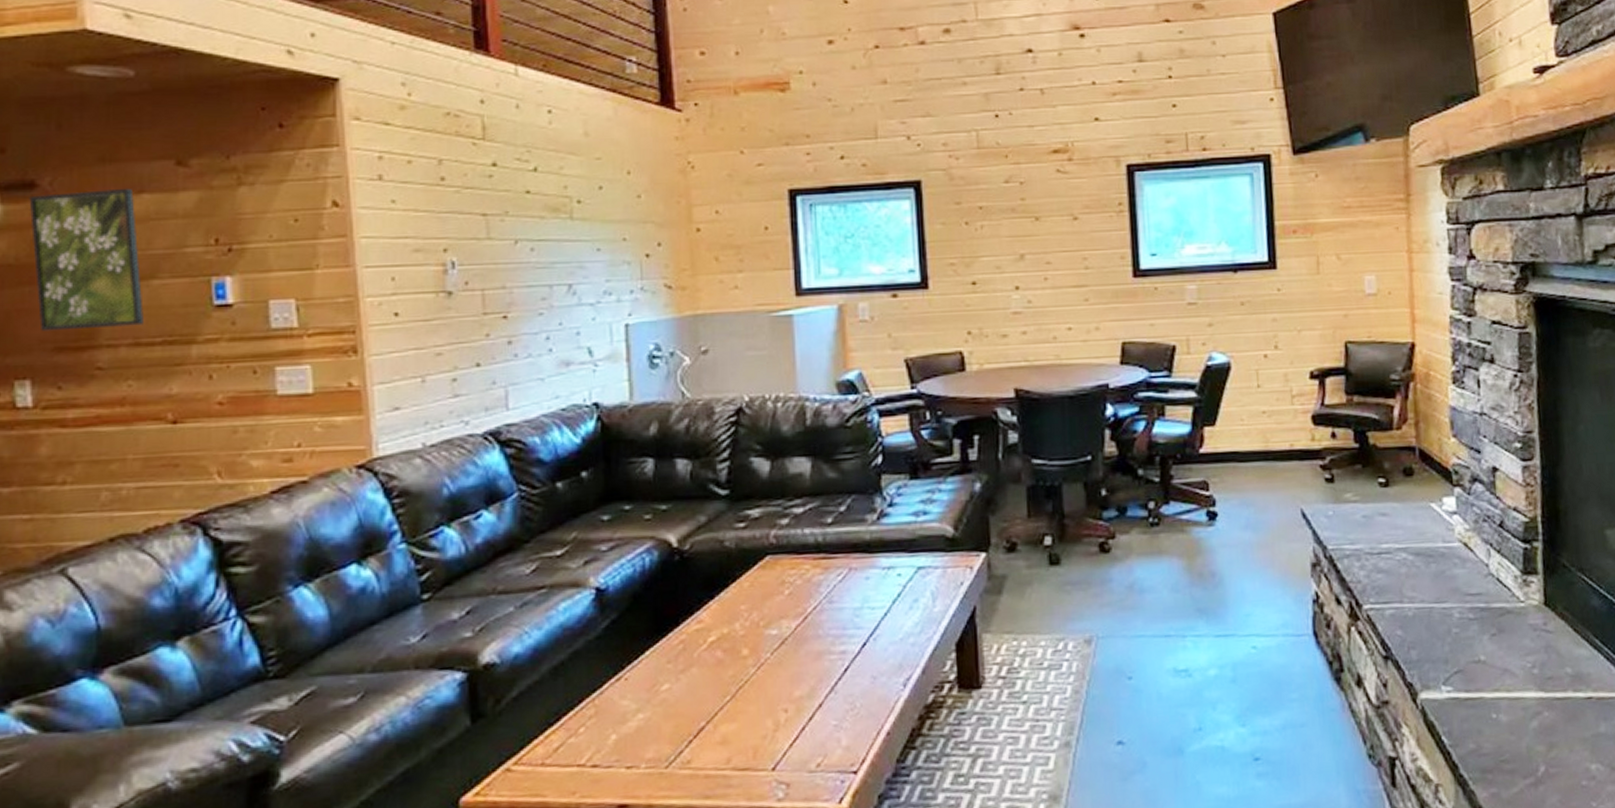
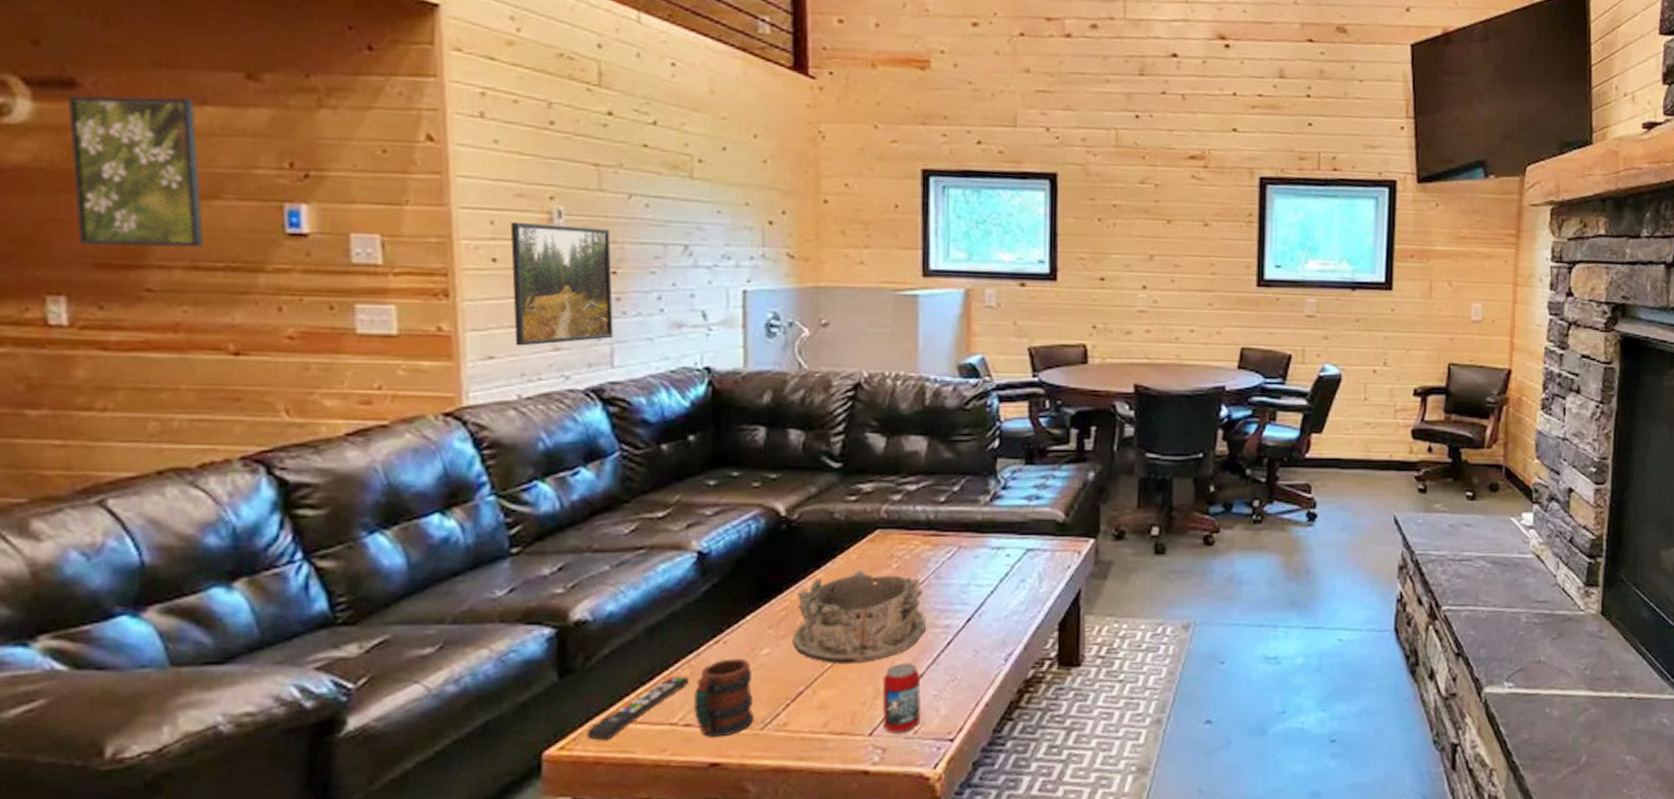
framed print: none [409,275,506,396] -> present [510,223,613,346]
remote control: none [500,716,595,785] -> present [586,677,690,740]
mug: none [600,694,659,778] -> present [694,658,755,738]
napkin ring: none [691,598,822,696] -> present [792,570,926,663]
beverage can: none [782,692,822,767] -> present [882,662,921,733]

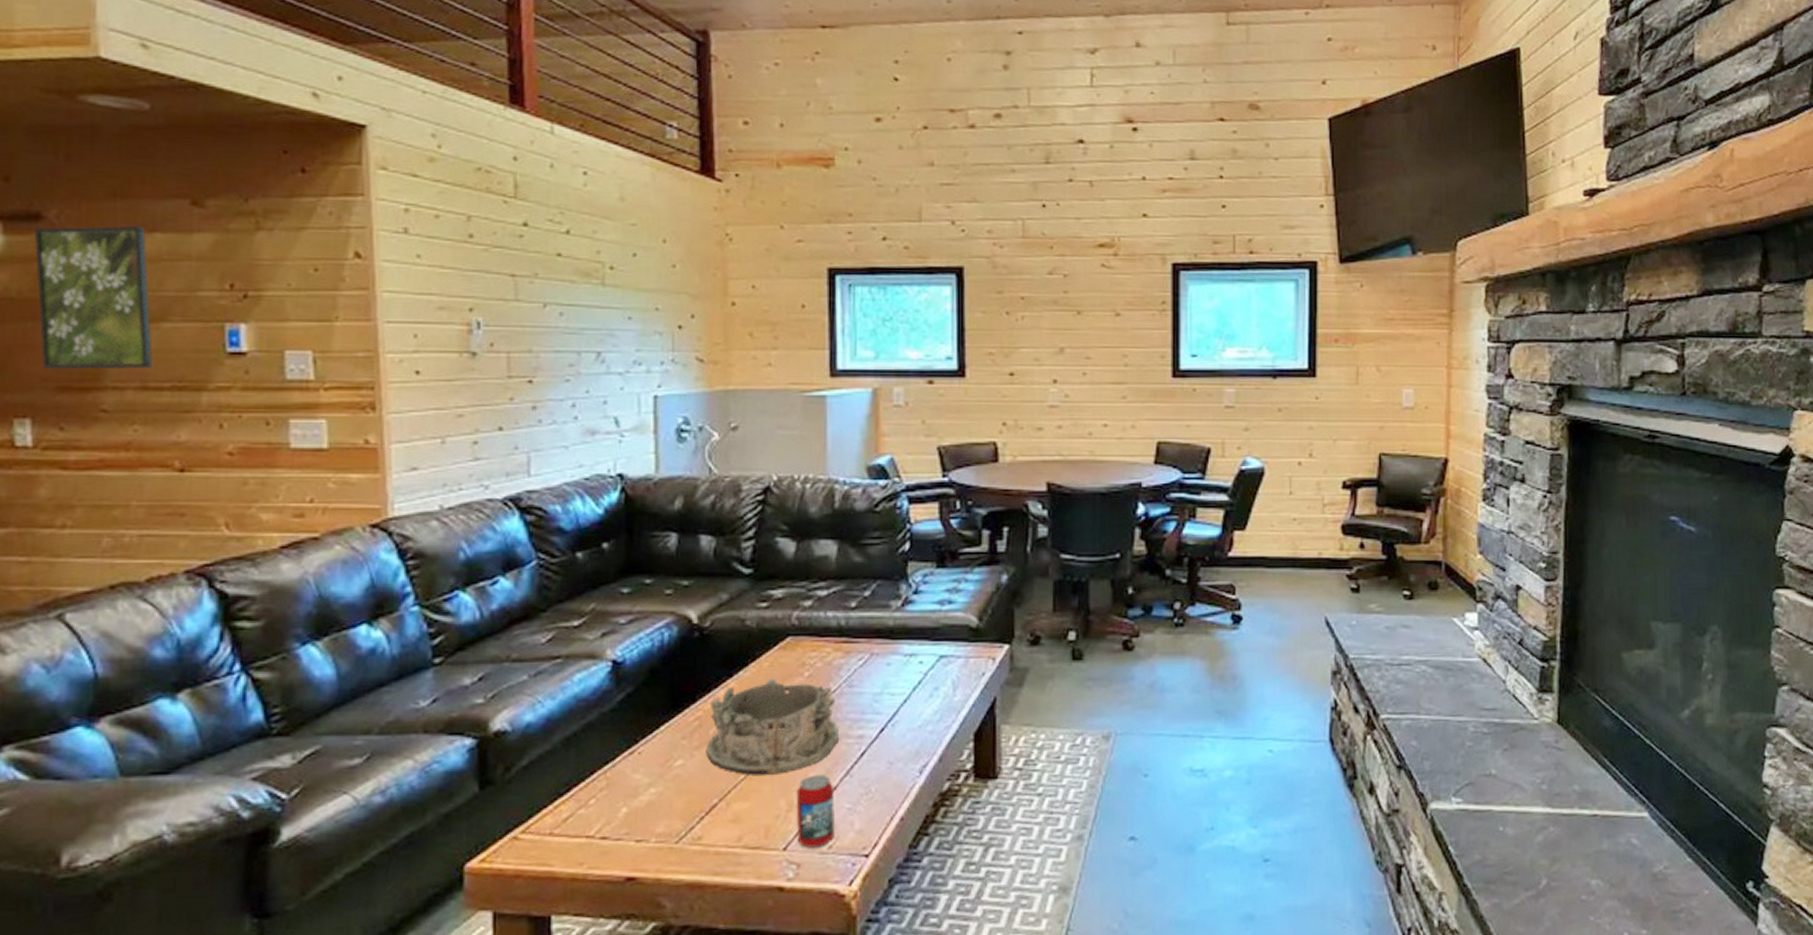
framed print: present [510,223,613,346] -> none [432,335,530,457]
remote control: present [586,677,690,740] -> none [506,788,606,853]
mug: present [694,658,755,738] -> none [610,769,669,851]

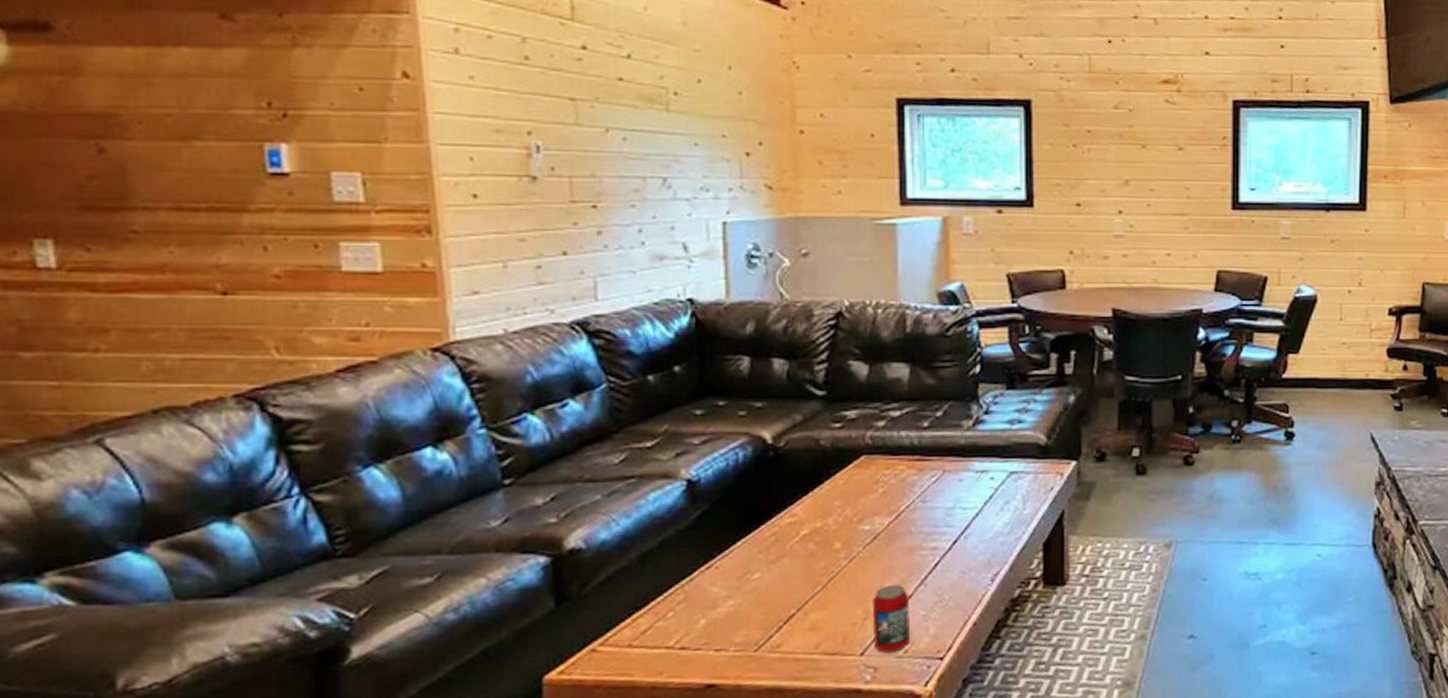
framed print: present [34,225,153,370] -> none [43,38,185,189]
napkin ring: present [706,678,839,775] -> none [783,495,913,586]

